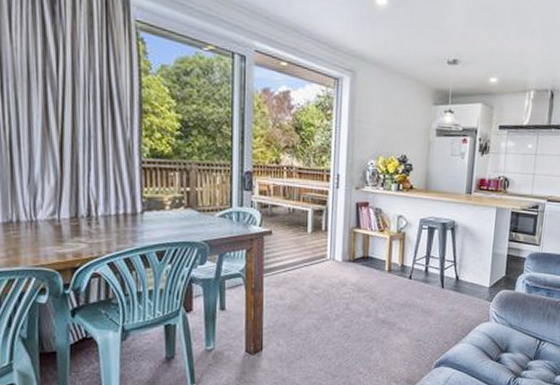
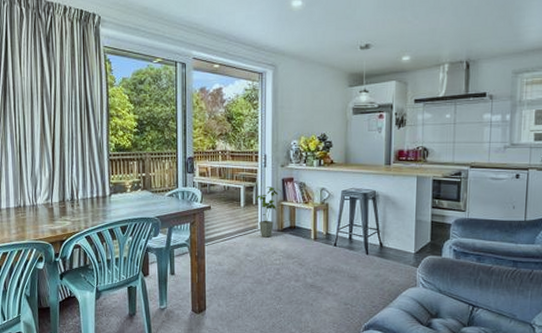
house plant: none [325,211,356,268] -> present [256,187,282,238]

